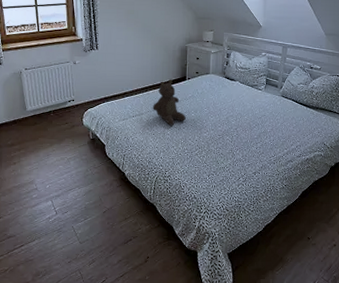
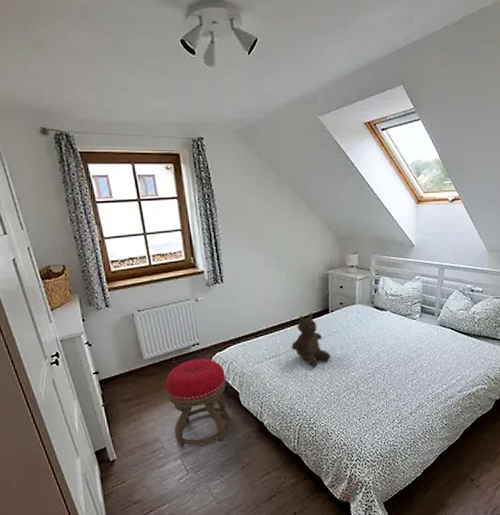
stool: none [43,113,97,190] -> present [165,359,231,447]

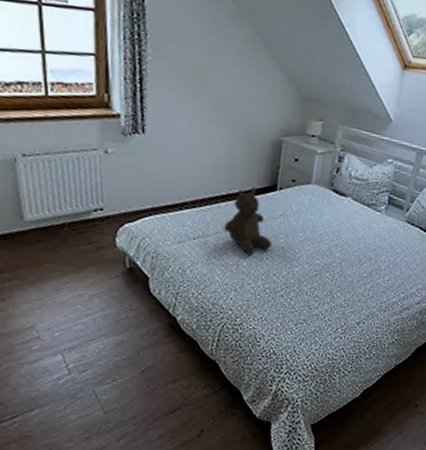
stool: present [165,359,231,447] -> none [51,228,134,340]

